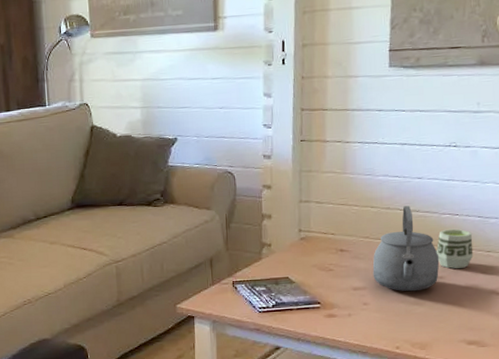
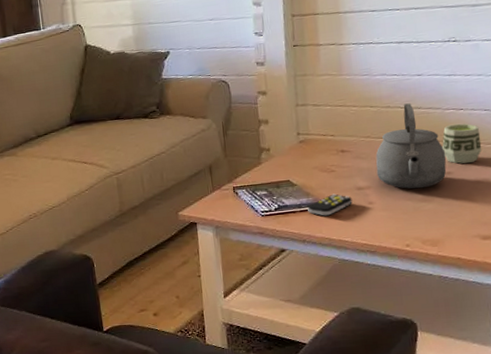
remote control: none [304,293,348,315] -> present [307,193,352,216]

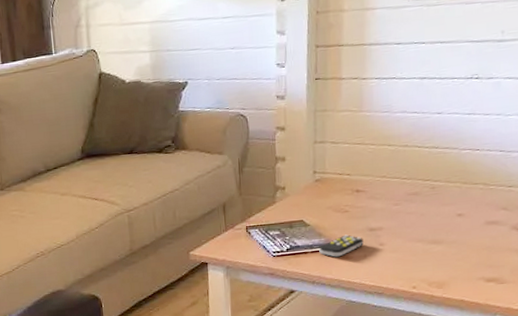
tea kettle: present [376,103,447,189] -> none [389,142,459,231]
cup: present [442,123,482,164] -> none [456,164,494,206]

